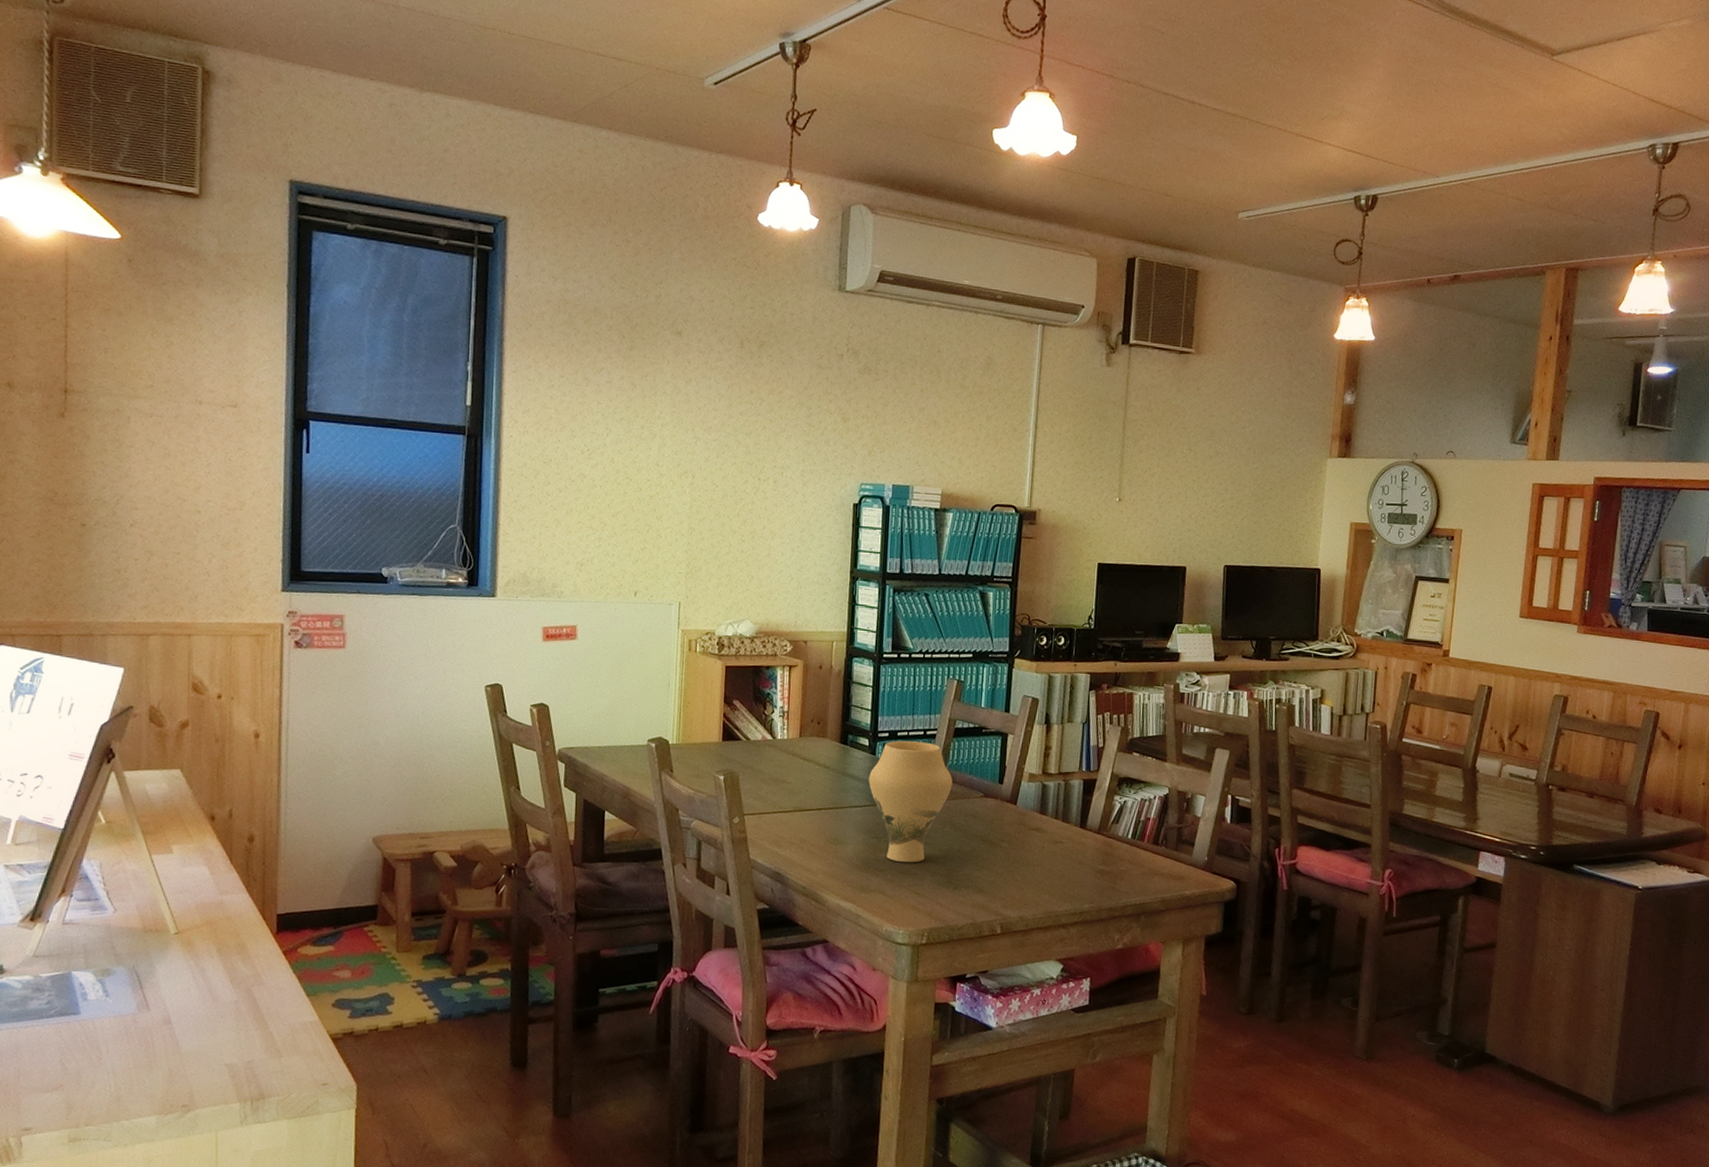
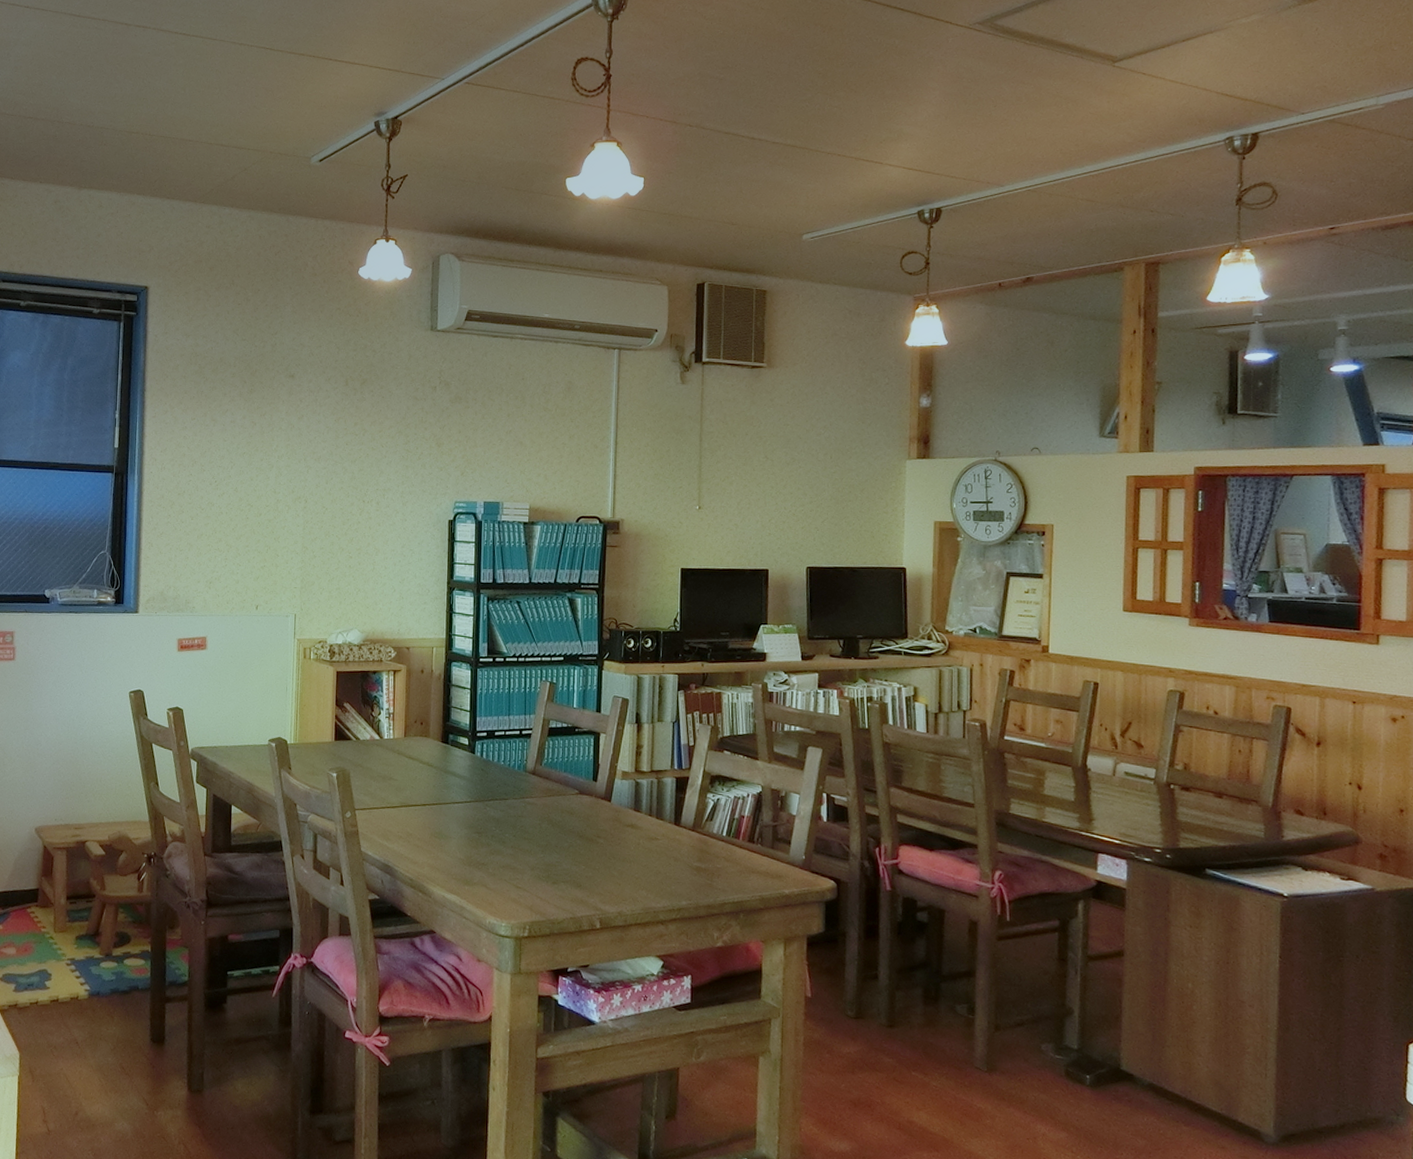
vase: present [869,740,953,863] -> none [469,740,548,858]

